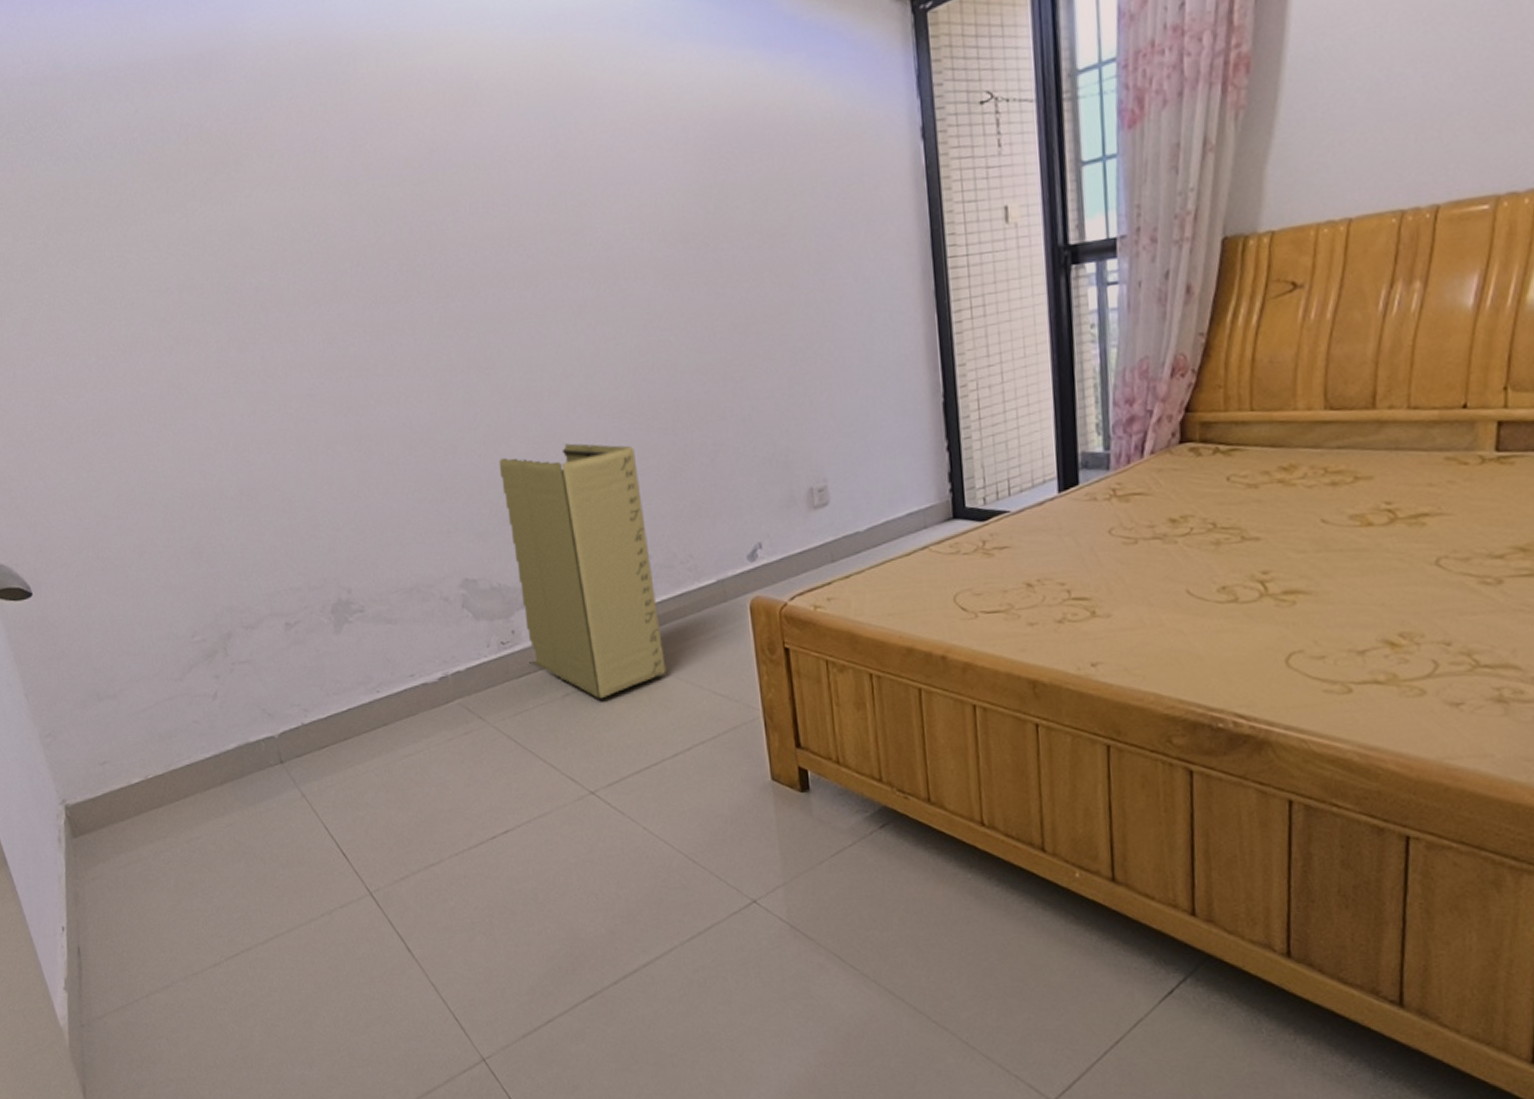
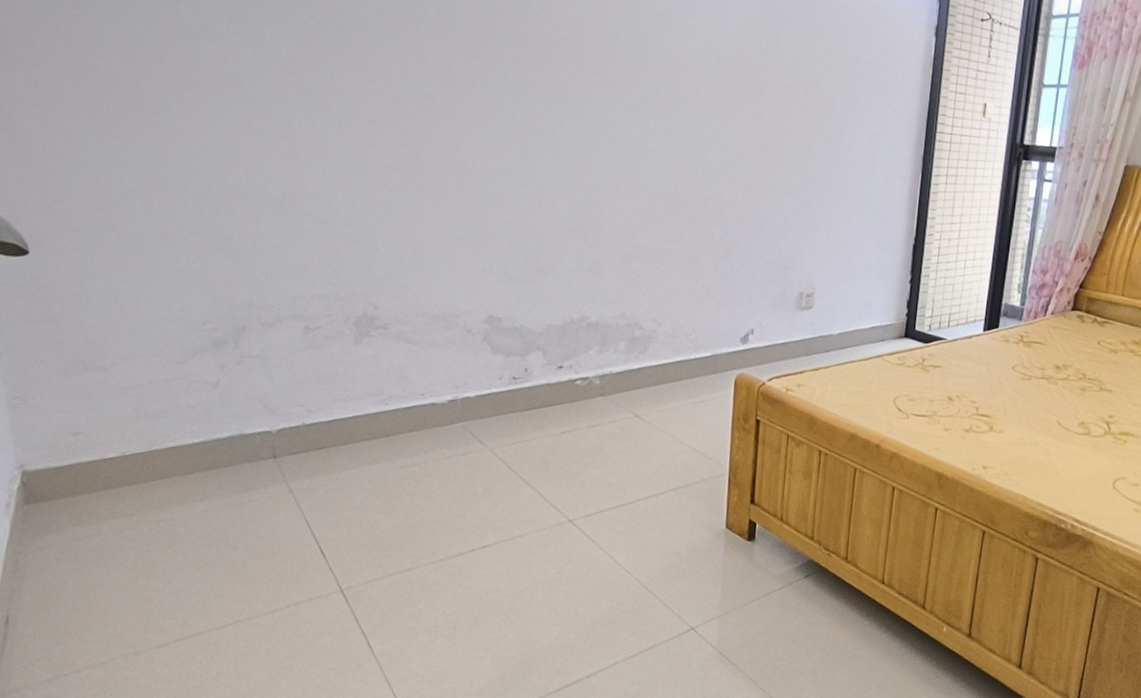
laundry hamper: present [498,443,667,701] -> none [535,214,664,442]

